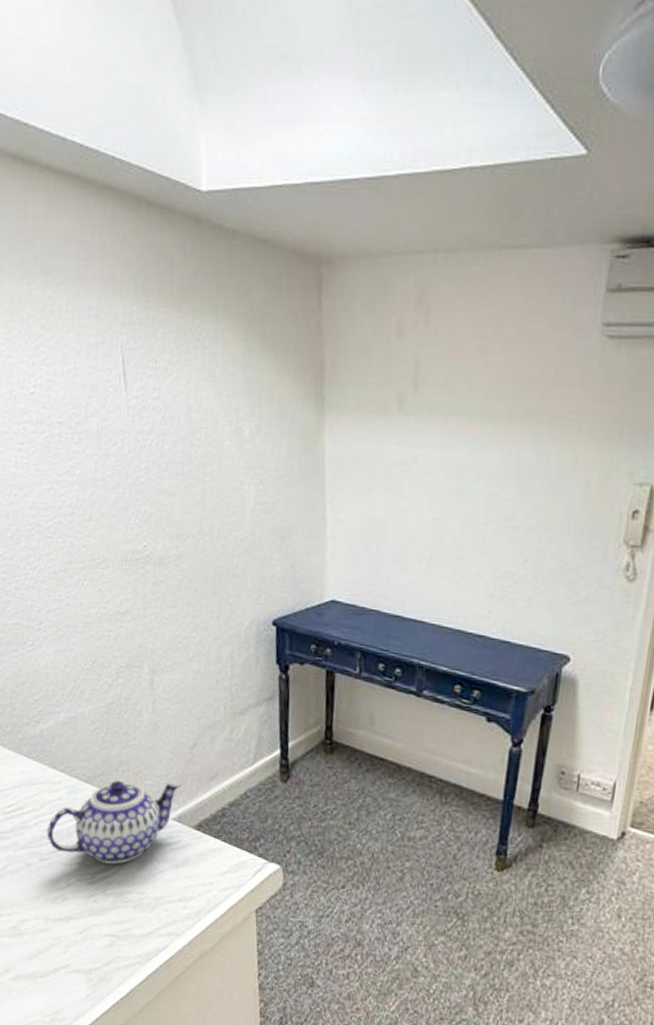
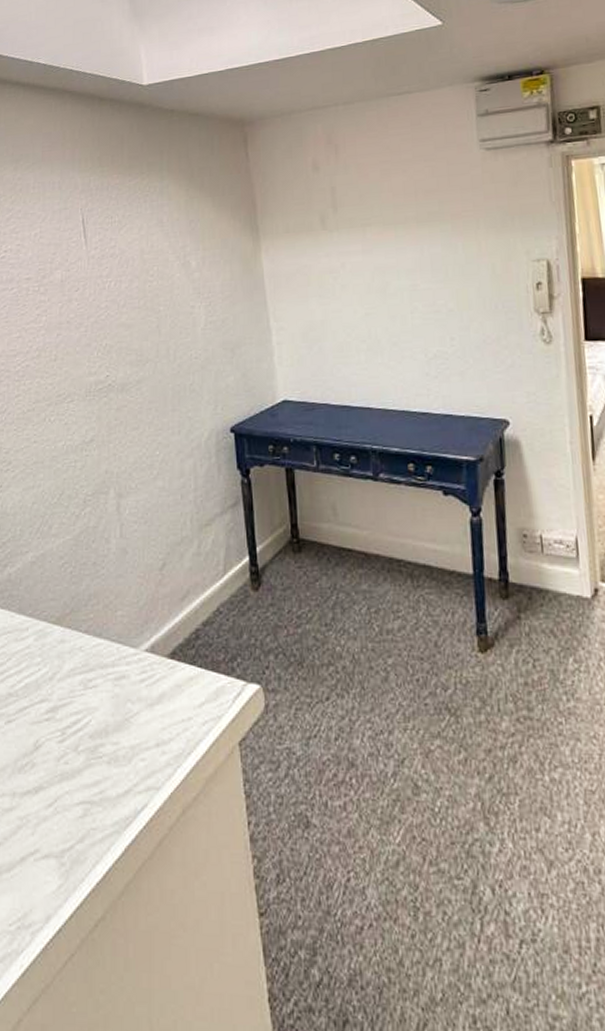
teapot: present [46,780,181,865] -> none [13,607,152,714]

